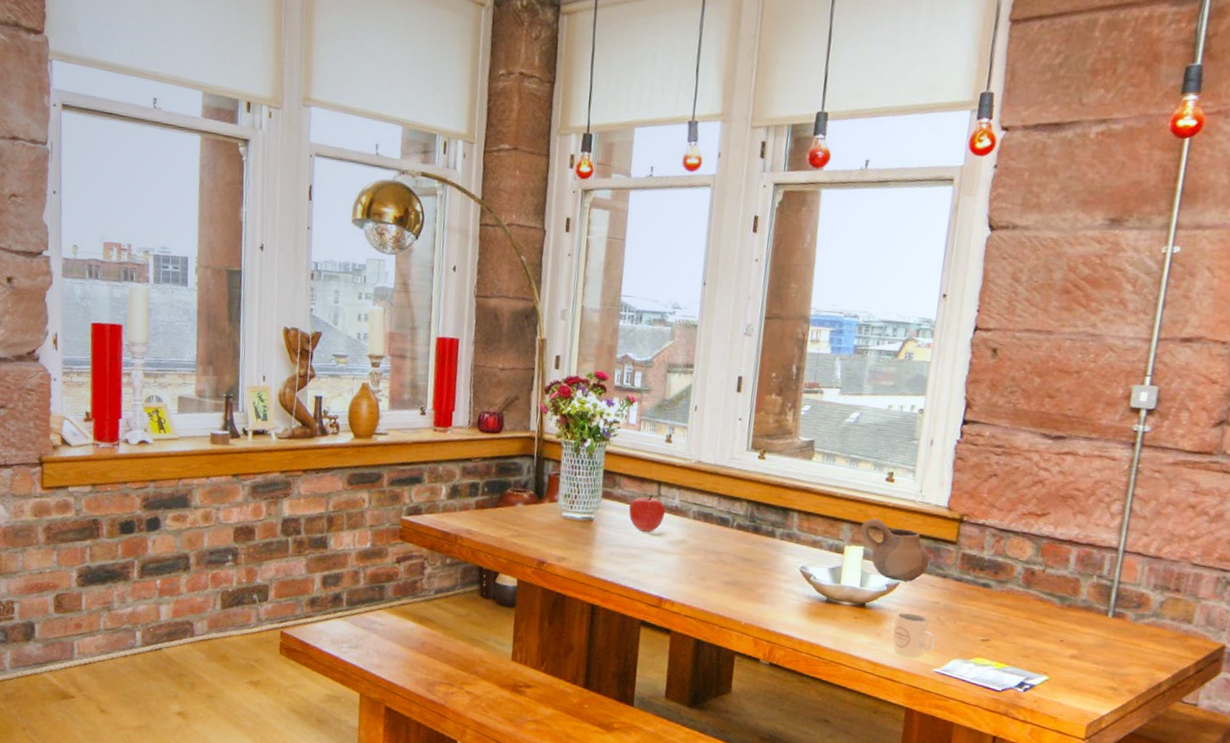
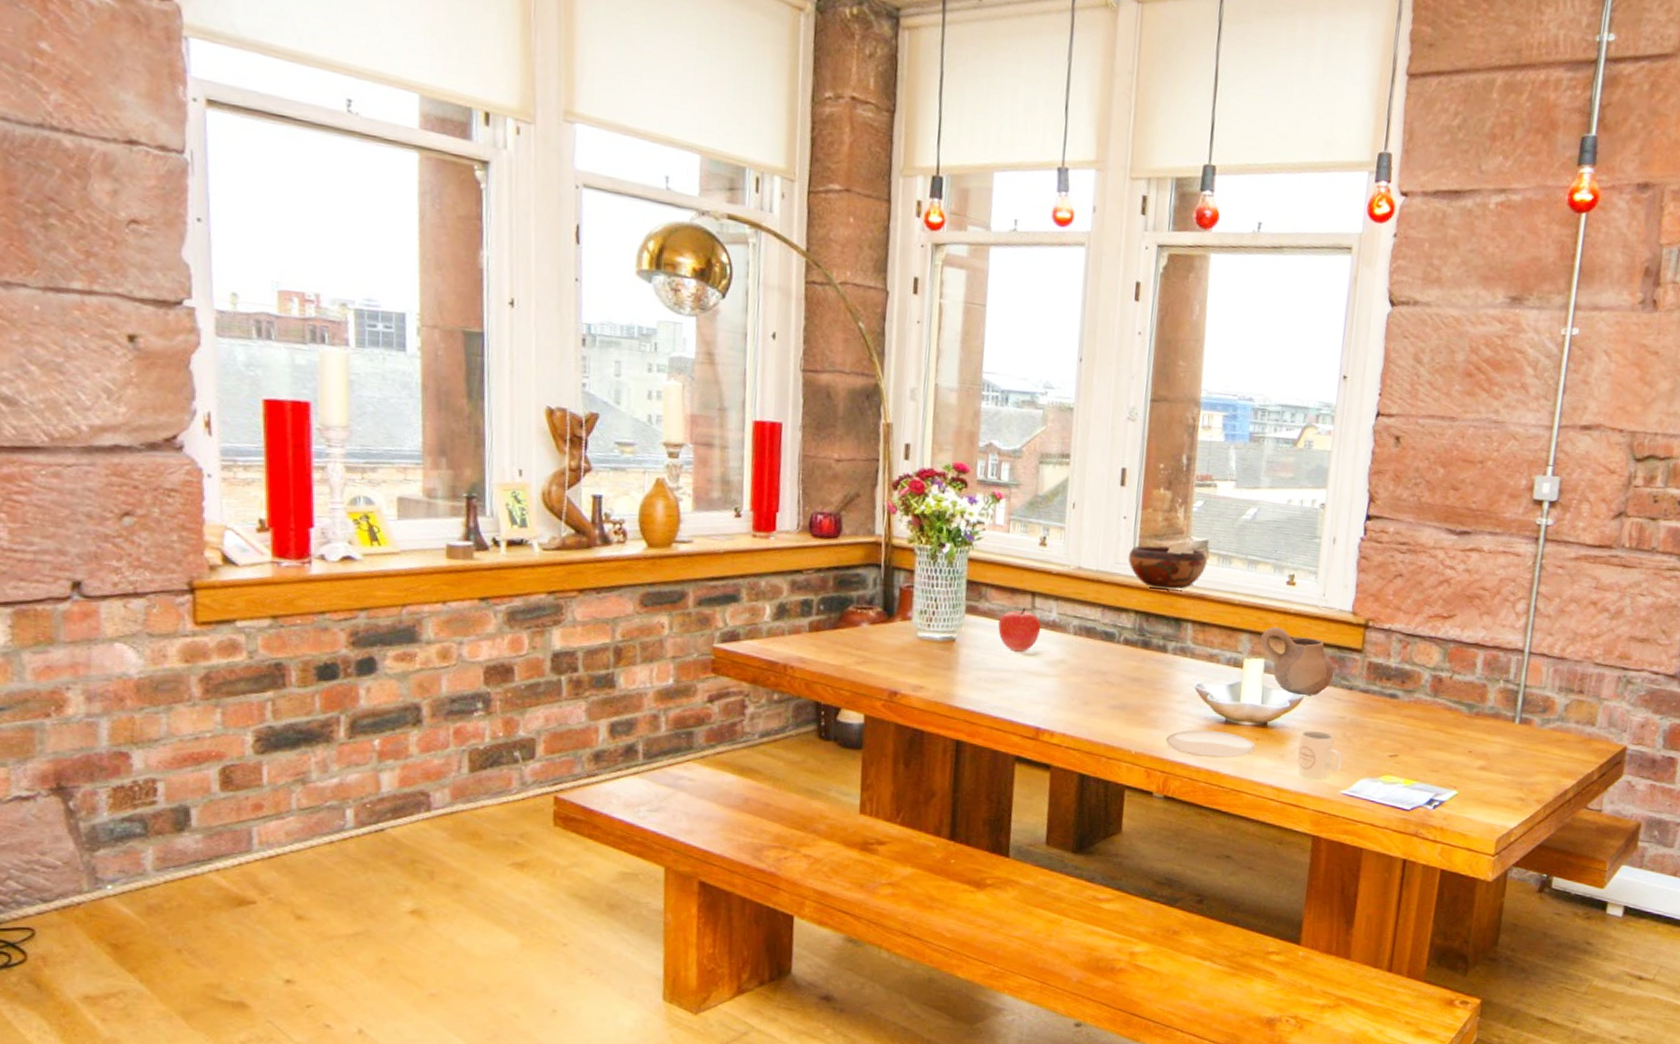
decorative bowl: none [742,443,813,483] -> present [1128,545,1207,590]
plate: none [772,606,854,634] -> present [1165,730,1256,759]

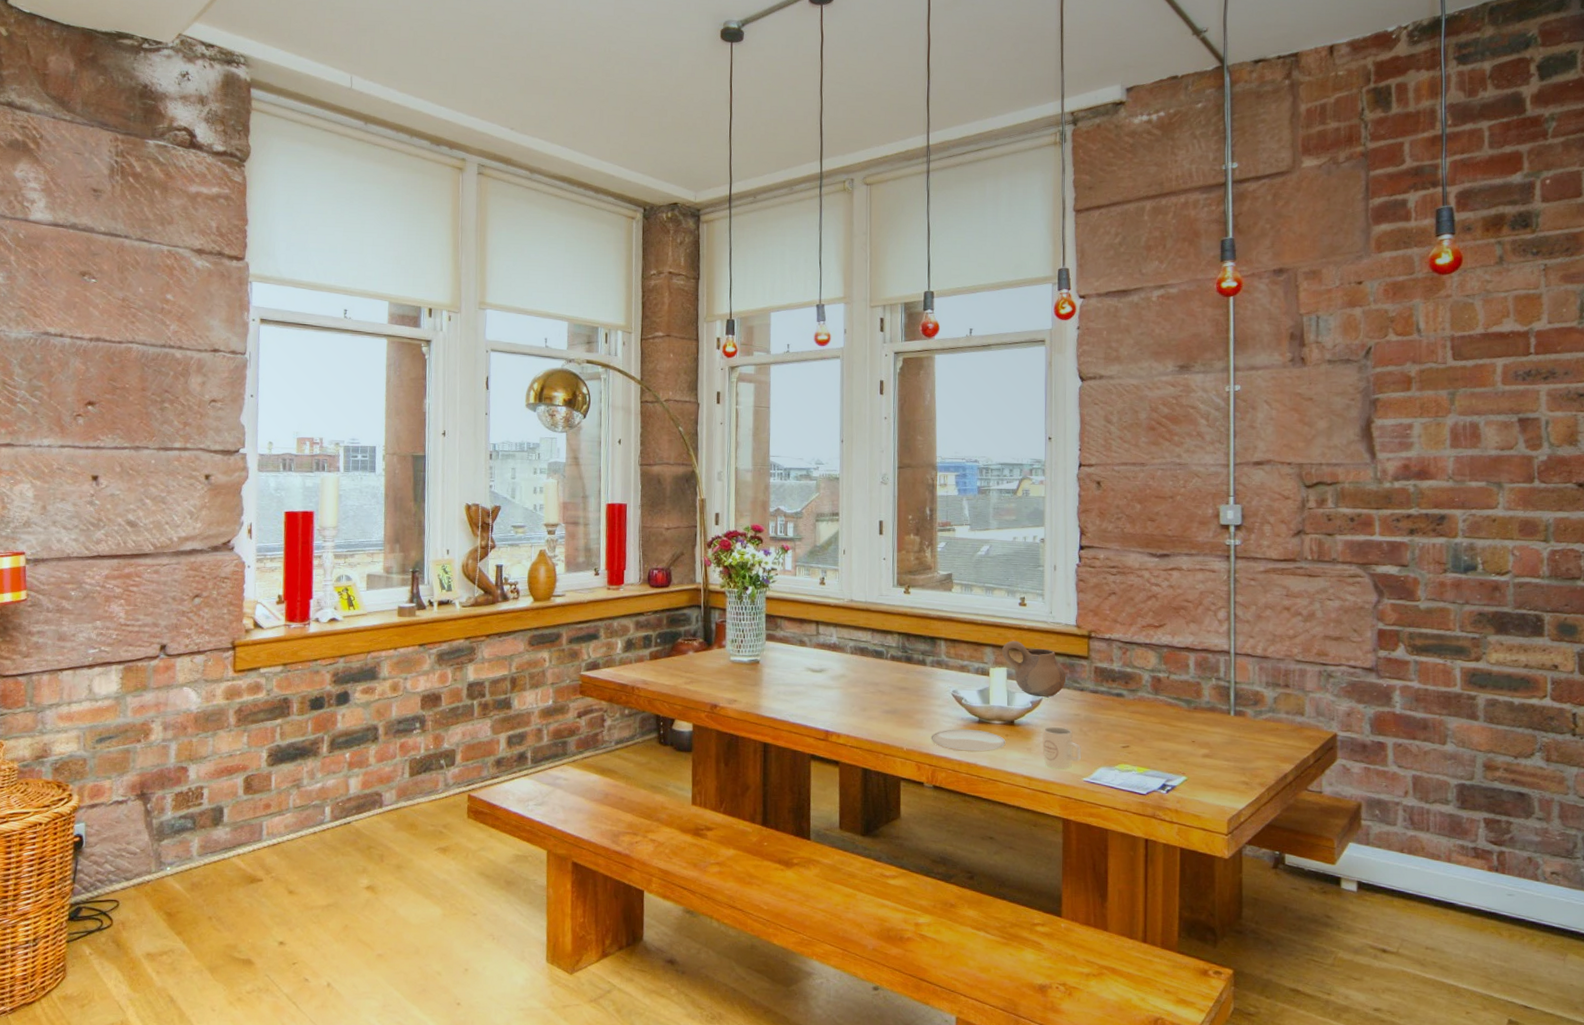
fruit: present [998,607,1042,652] -> none [792,634,825,669]
decorative bowl: present [1128,545,1207,590] -> none [889,579,953,614]

